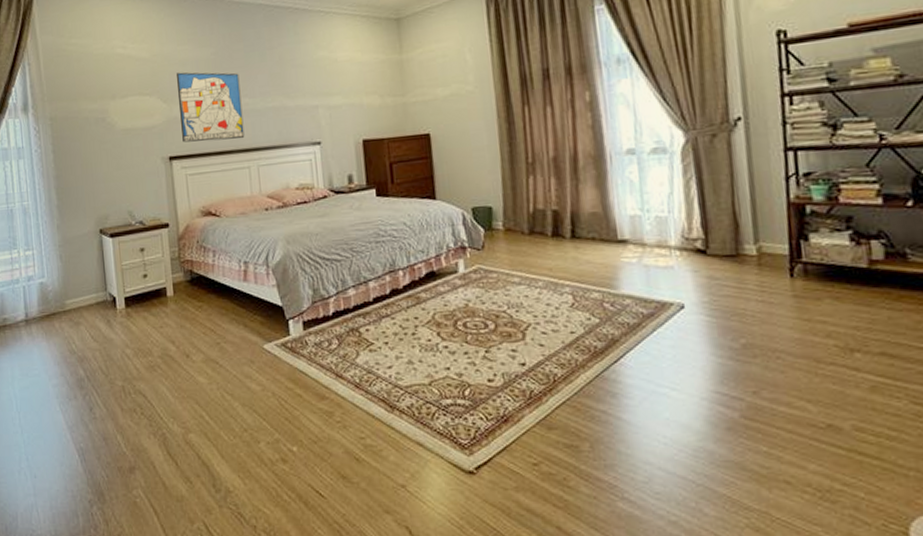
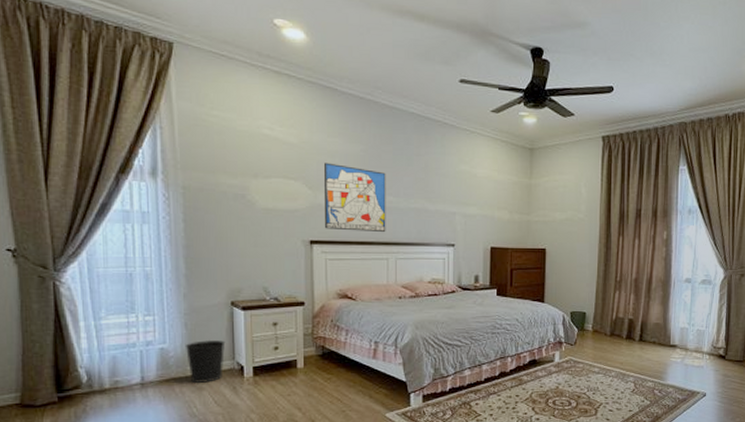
wastebasket: none [61,271,98,317] -> present [185,340,226,383]

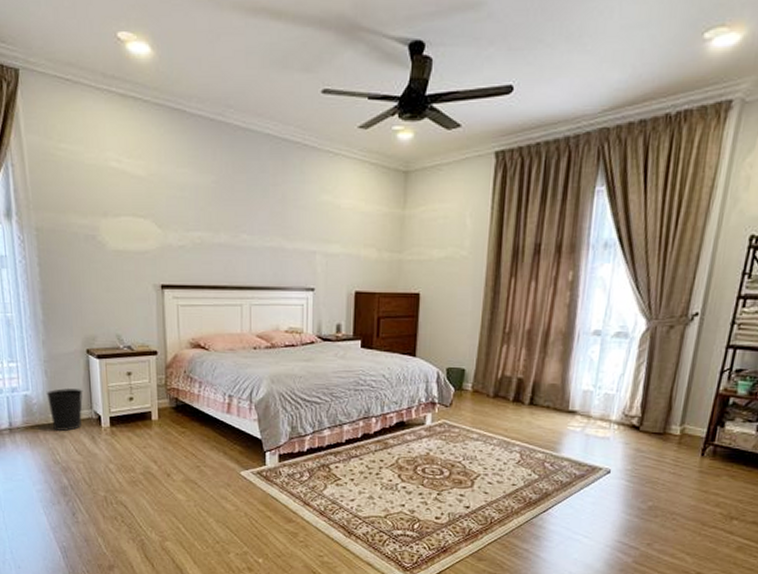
wall art: present [323,162,386,233] -> none [173,197,240,276]

